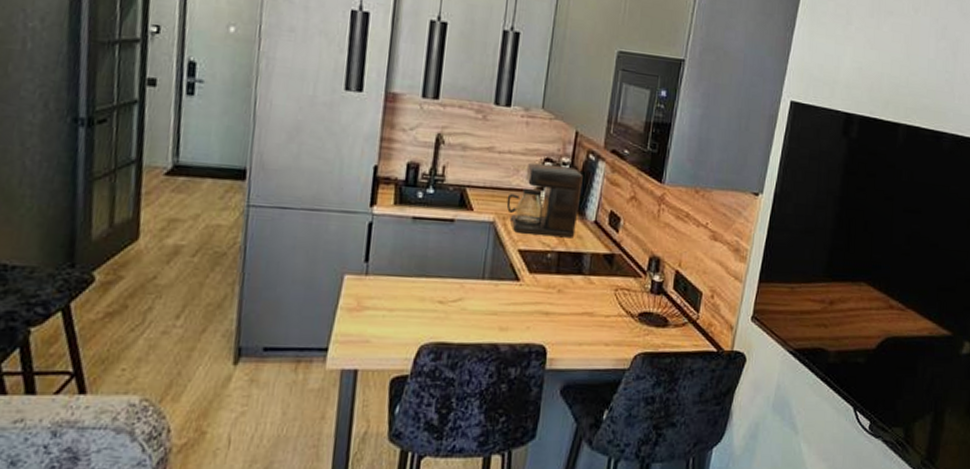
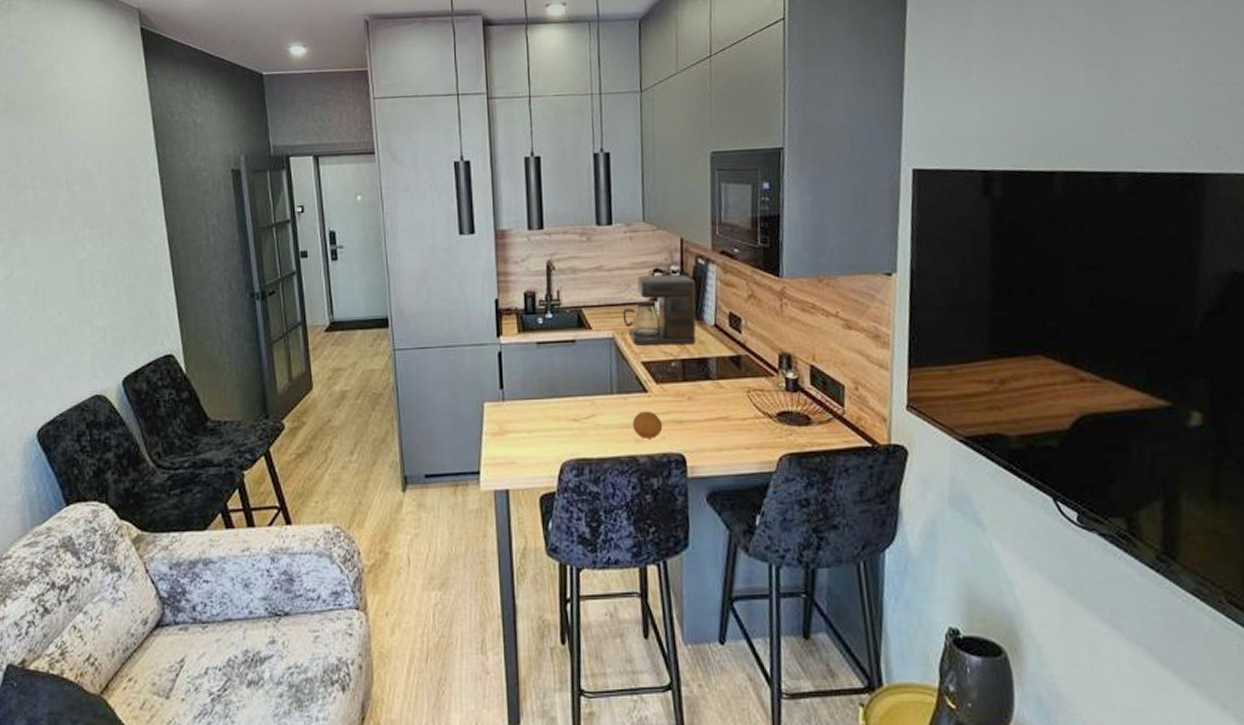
fruit: none [499,299,530,328] -> present [632,410,663,438]

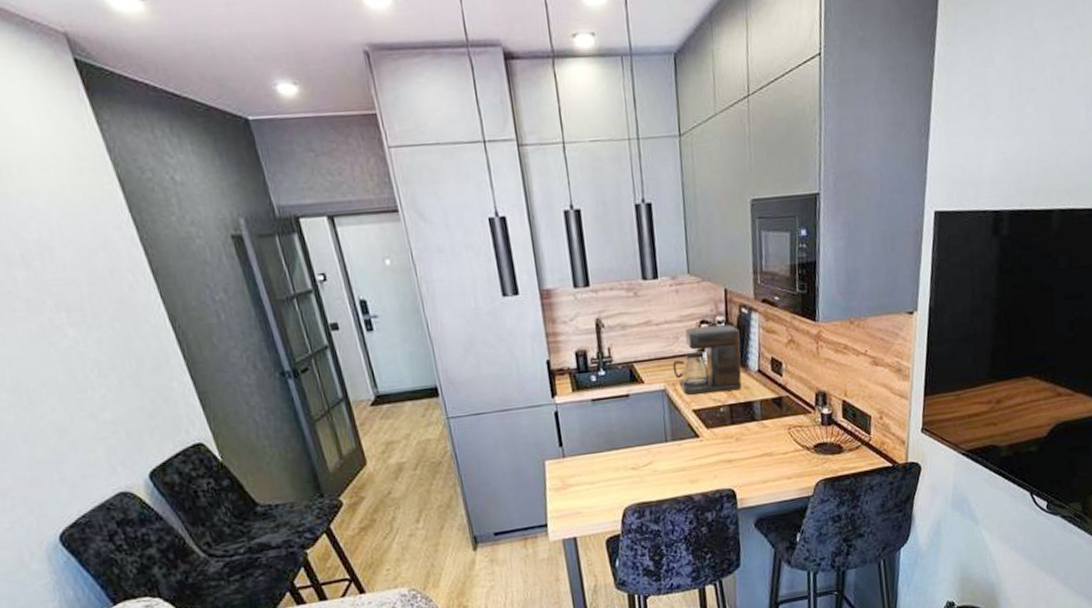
fruit: present [632,410,663,438] -> none [686,454,715,479]

